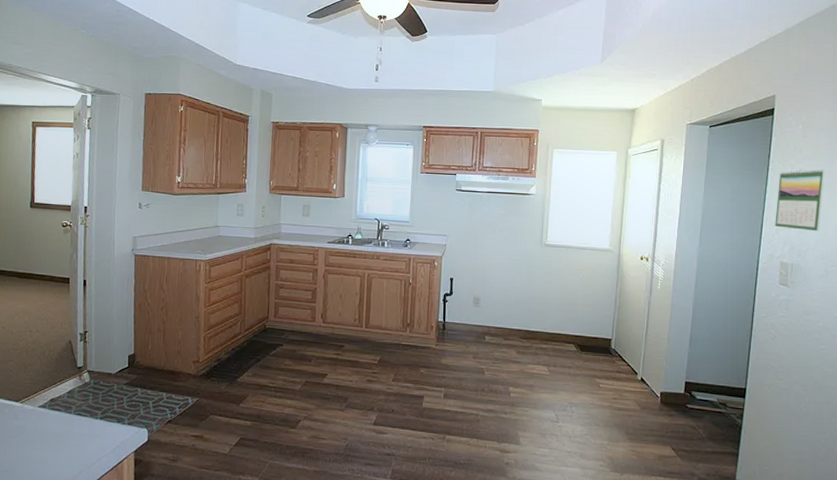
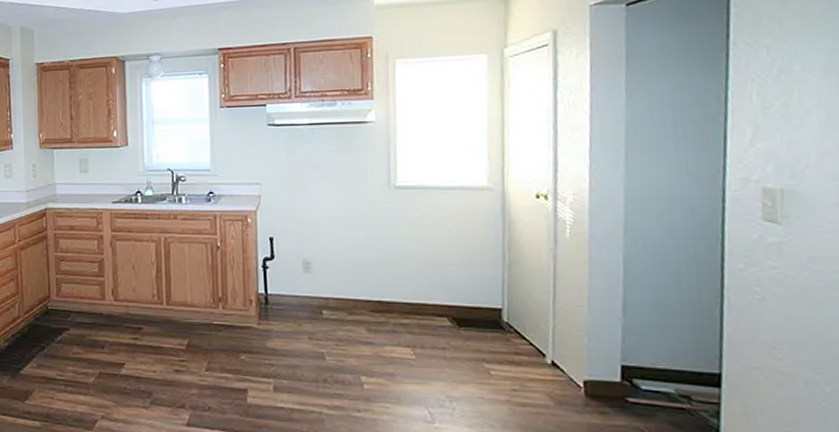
calendar: present [775,168,825,232] -> none [746,46,827,140]

